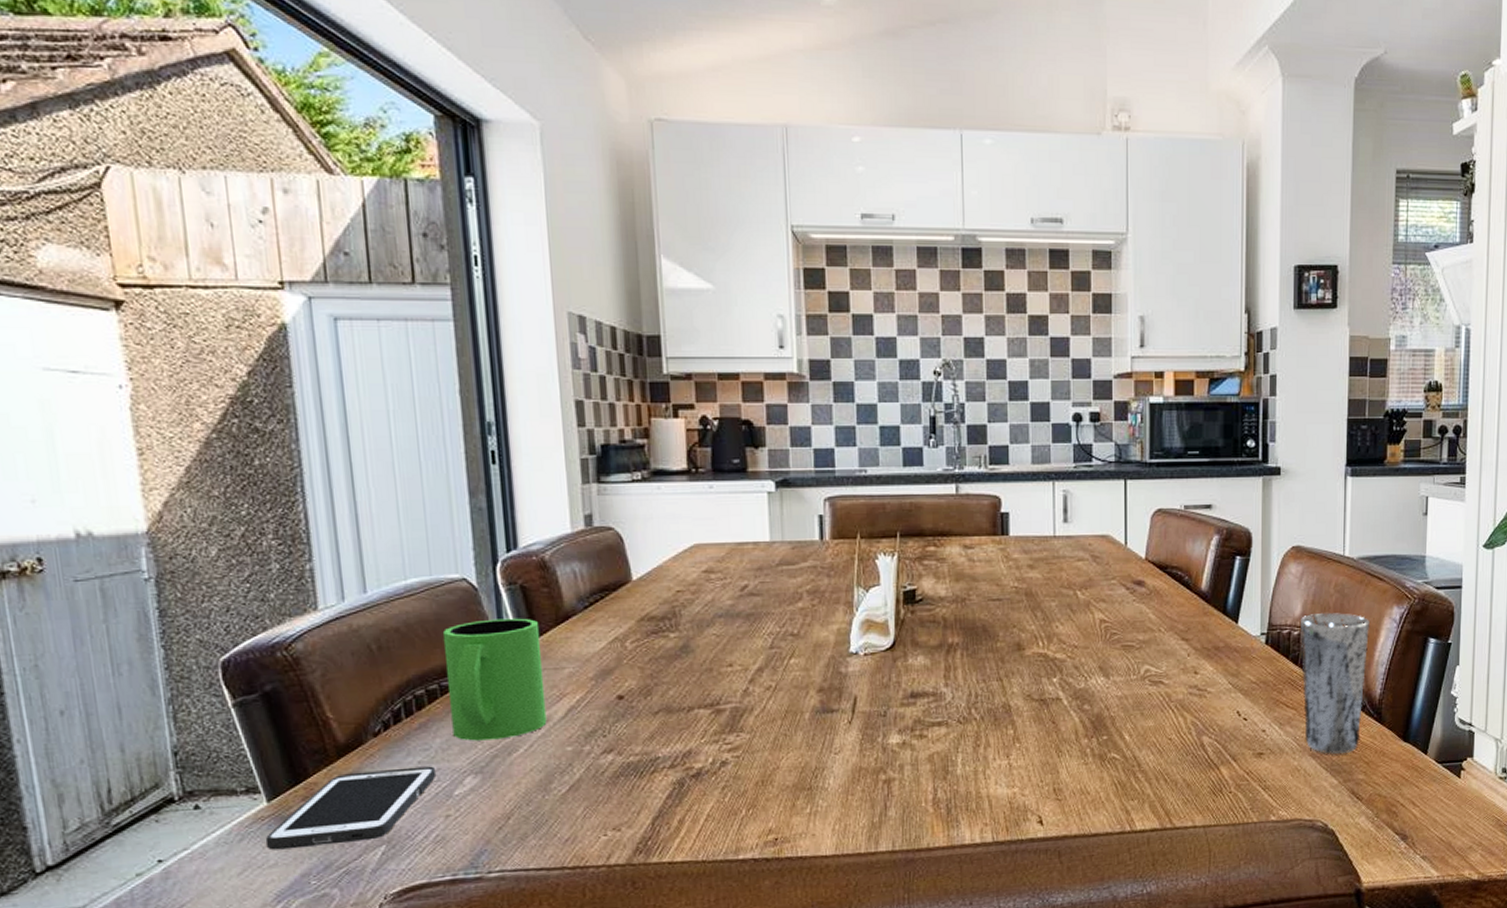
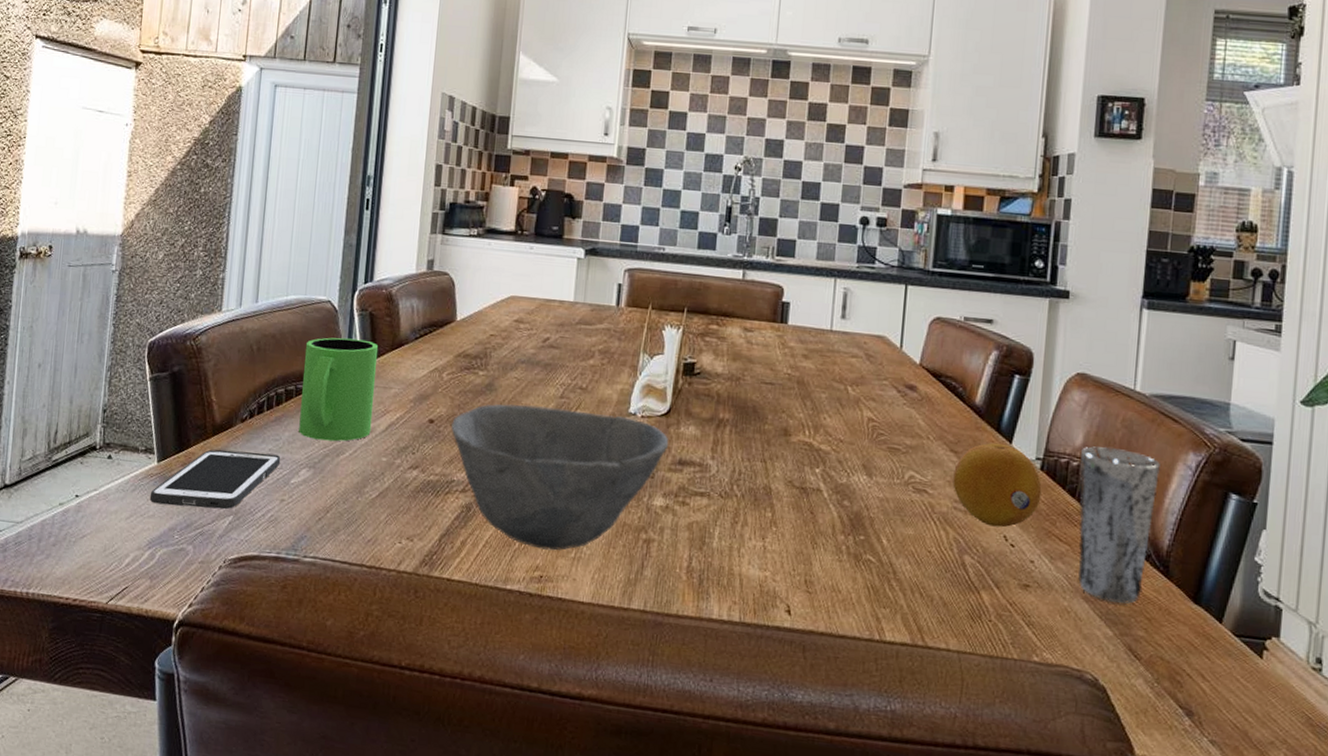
bowl: none [646,657,898,811] -> present [451,404,669,551]
fruit: none [1186,625,1268,705] -> present [953,442,1042,528]

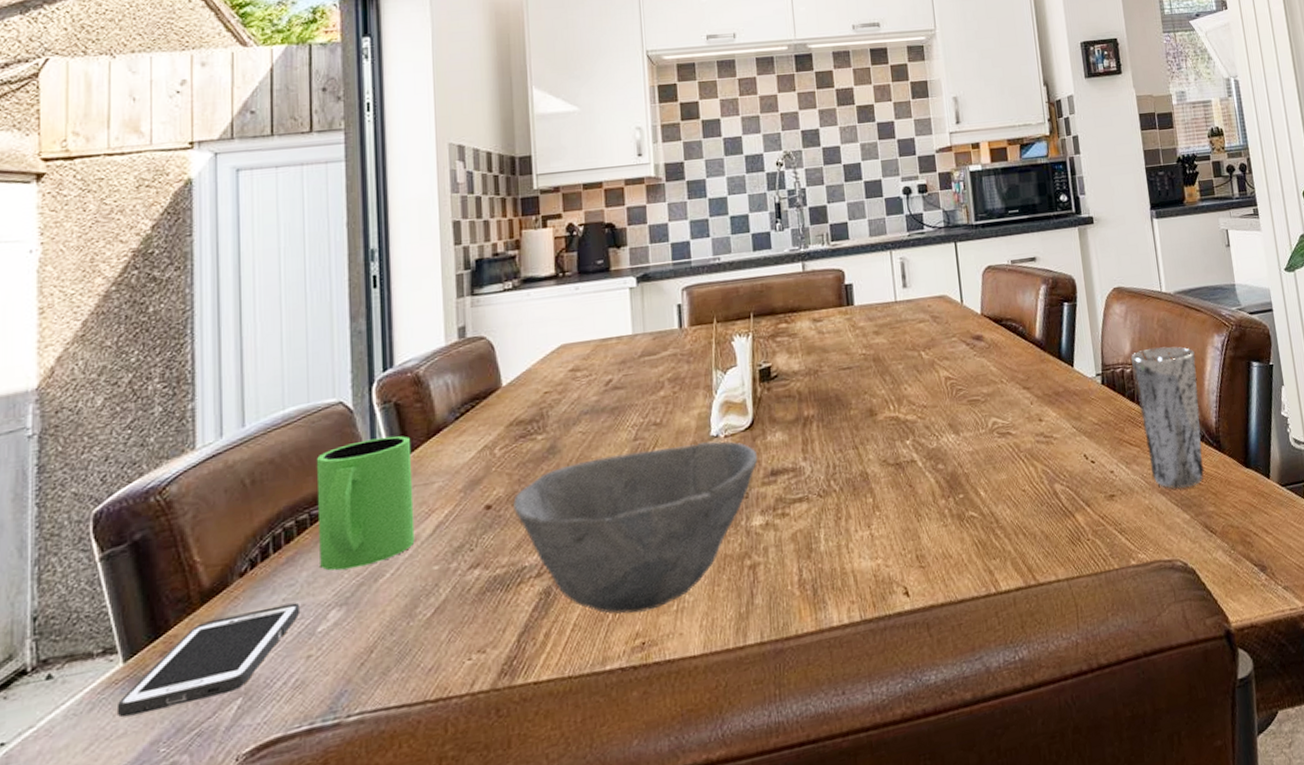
fruit: present [953,442,1042,528] -> none [1030,369,1108,450]

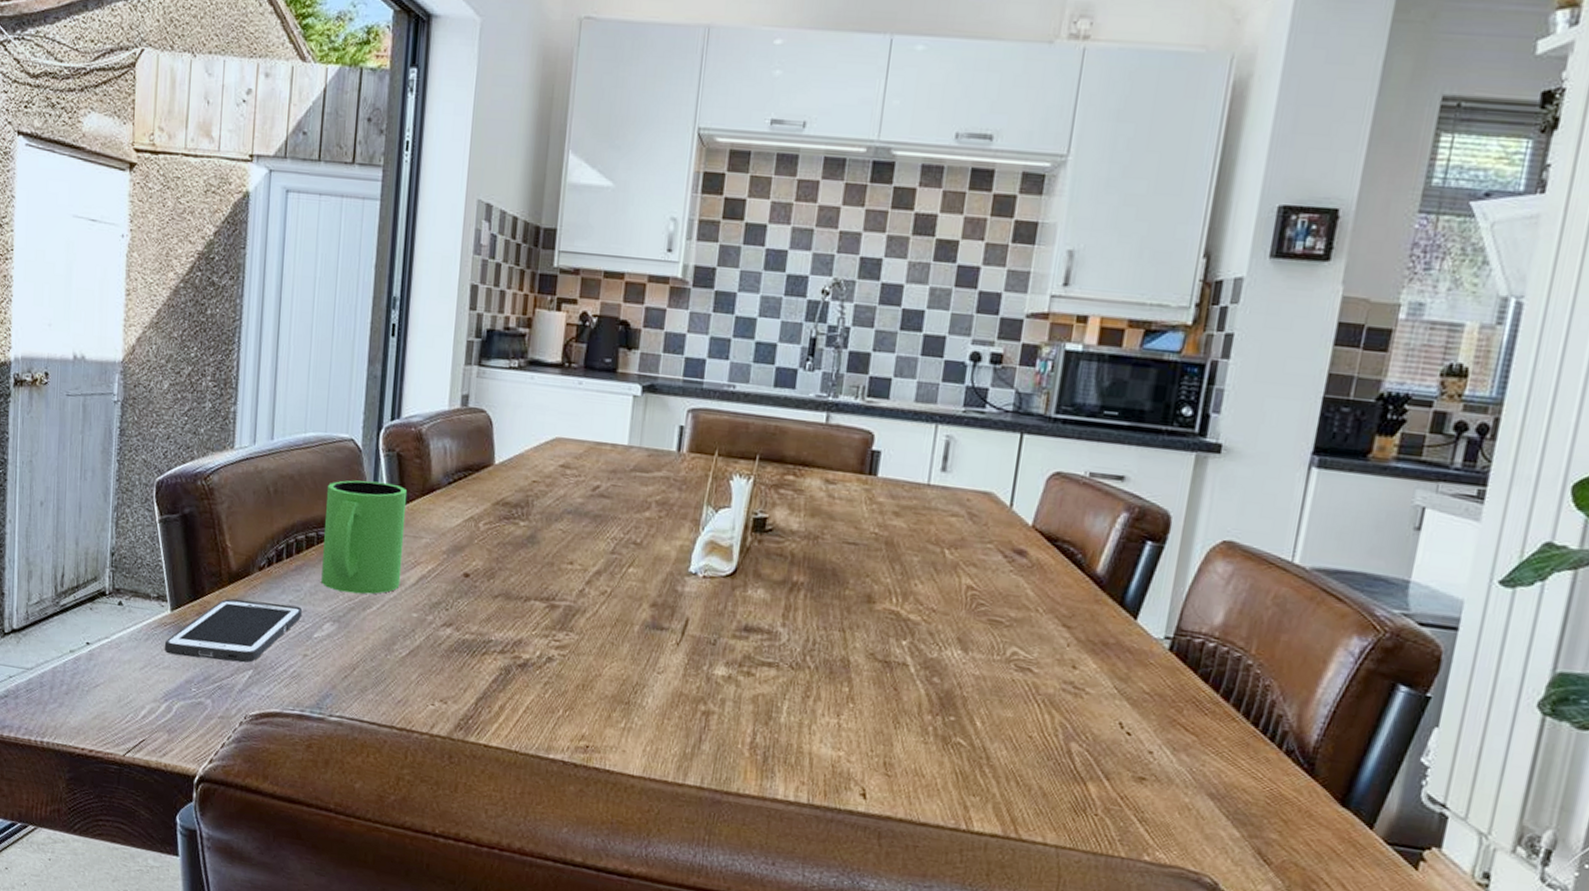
bowl: present [513,440,758,615] -> none [488,558,734,720]
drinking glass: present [1130,346,1205,489] -> none [1204,625,1316,804]

